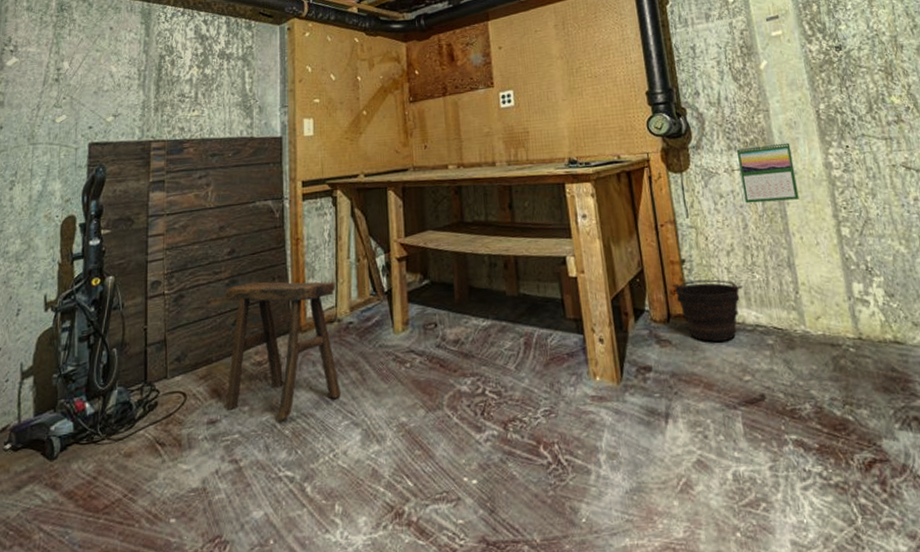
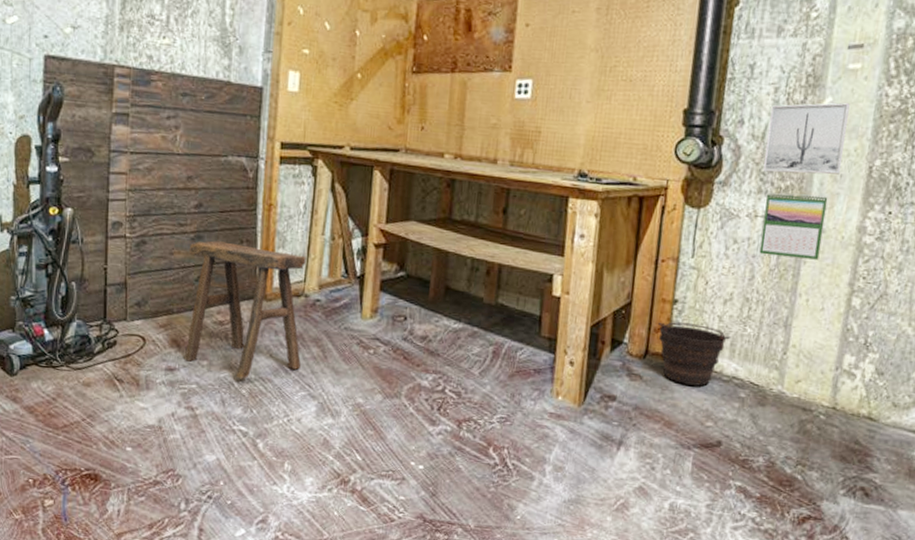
wall art: none [718,62,794,131] -> present [762,102,850,175]

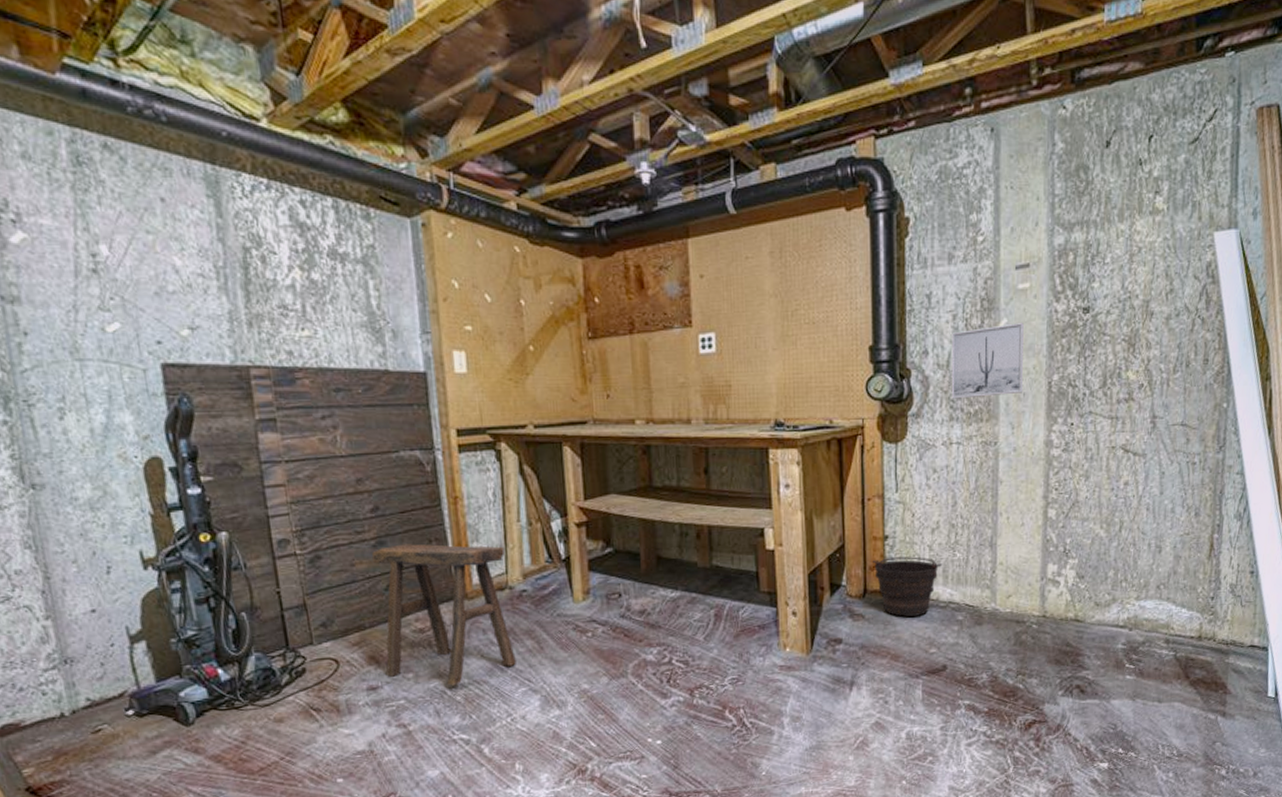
calendar: present [759,192,828,260] -> none [958,415,1015,480]

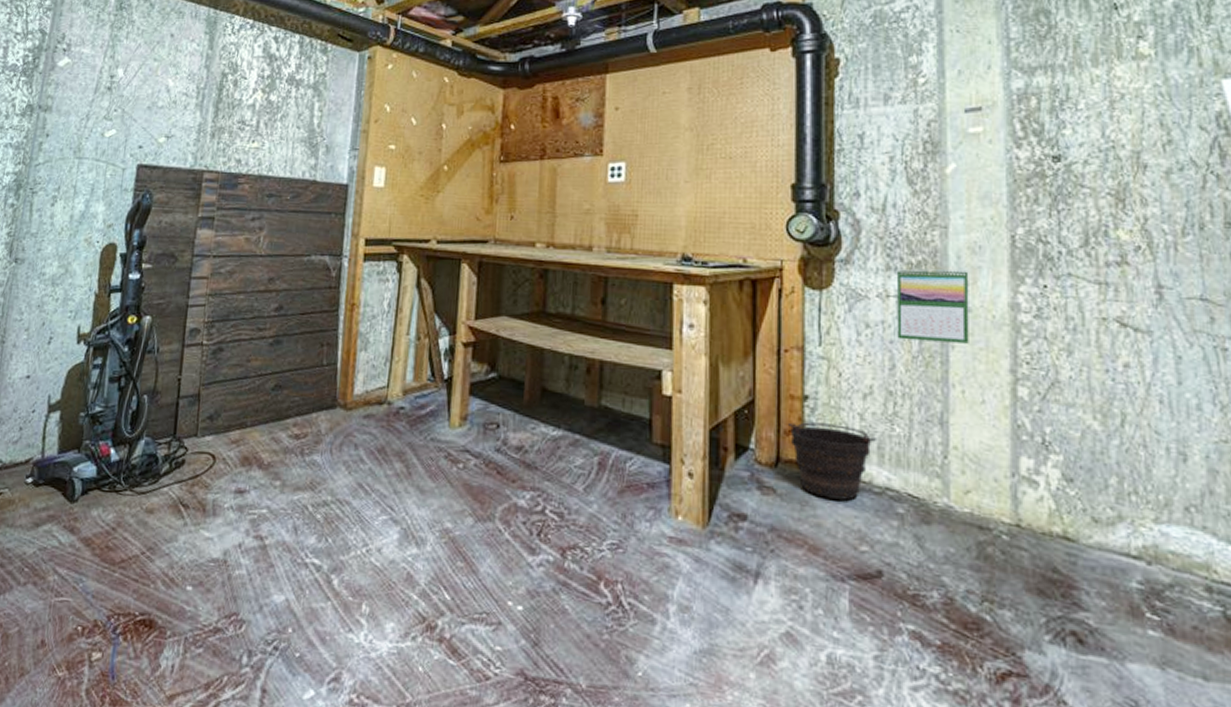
stool: present [371,544,516,686] -> none [255,345,391,502]
wall art: present [951,322,1024,399] -> none [888,167,979,247]
calendar: none [958,415,1015,480] -> present [897,267,969,344]

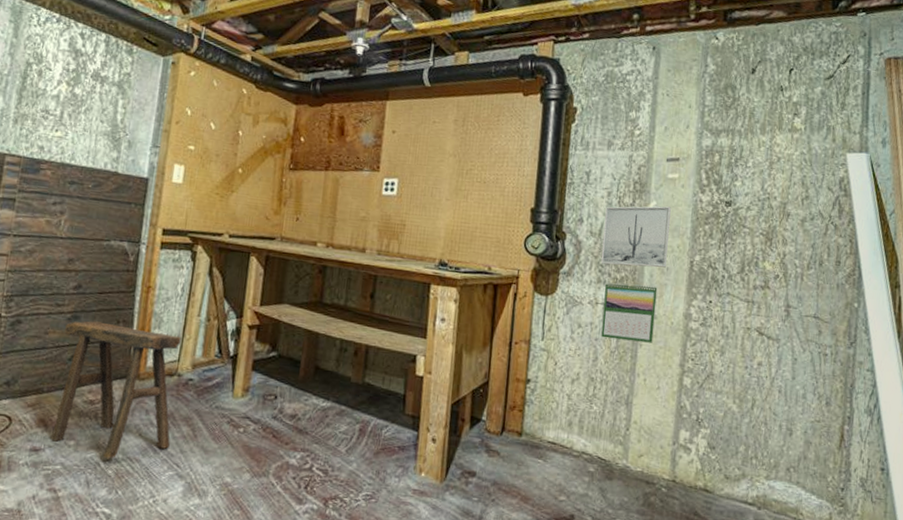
stool: none [255,345,391,502] -> present [50,321,182,459]
bucket: present [788,422,878,501] -> none [513,400,580,462]
wall art: none [888,167,979,247] -> present [600,206,671,268]

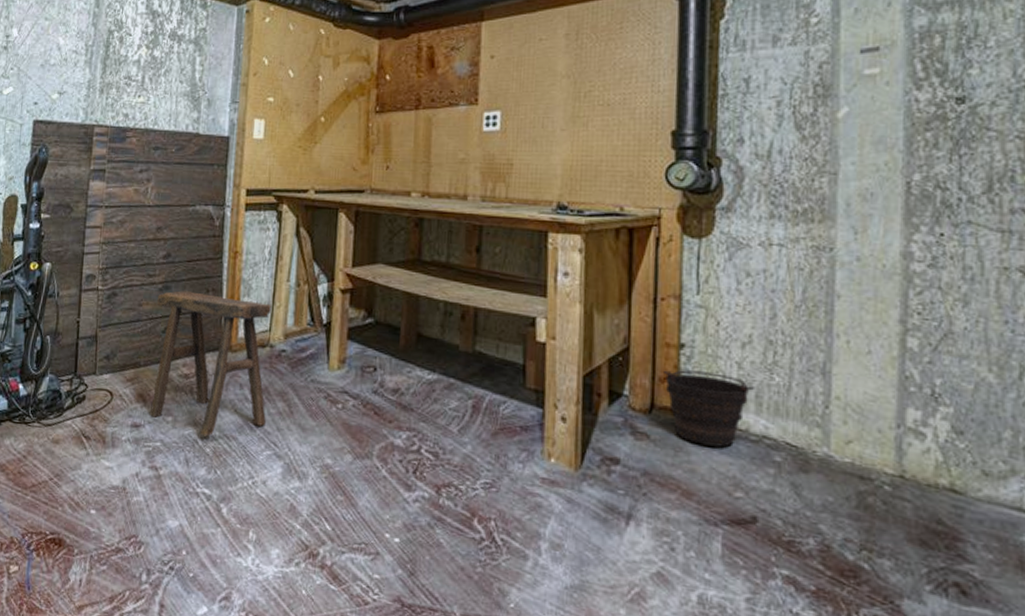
bucket: none [513,400,580,462] -> present [664,370,756,448]
wall art: present [600,206,671,268] -> none [772,111,872,195]
calendar: present [601,282,658,343] -> none [779,215,859,293]

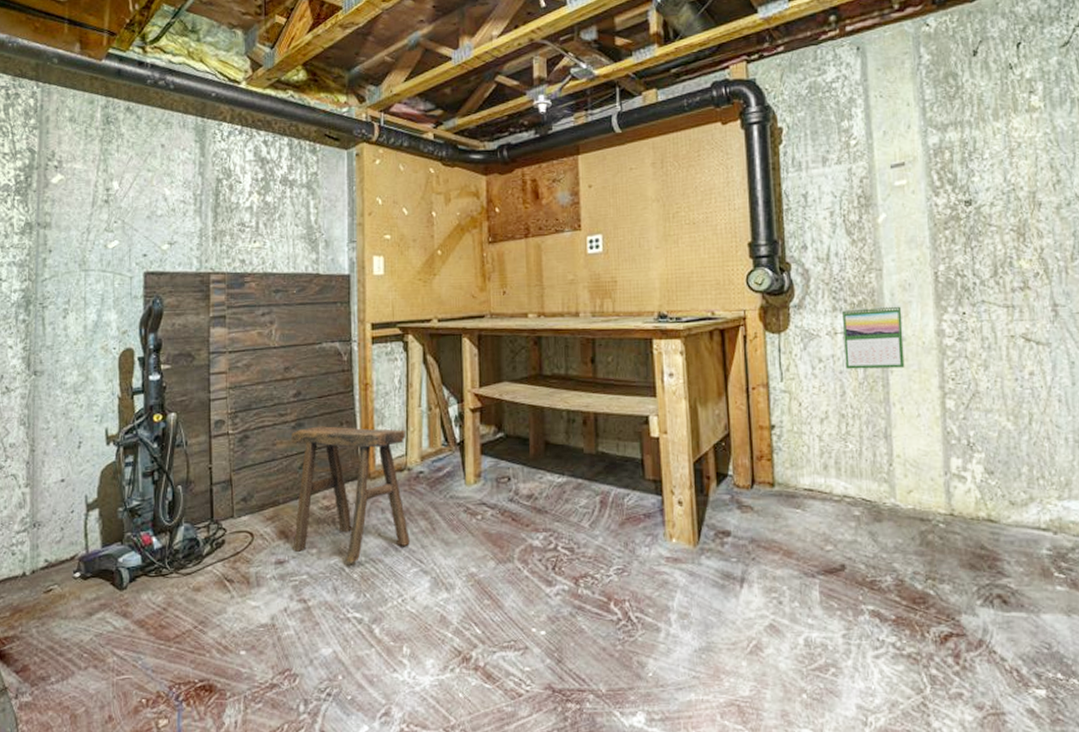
bucket: present [664,370,756,448] -> none [760,447,835,510]
calendar: none [779,215,859,293] -> present [842,304,905,370]

